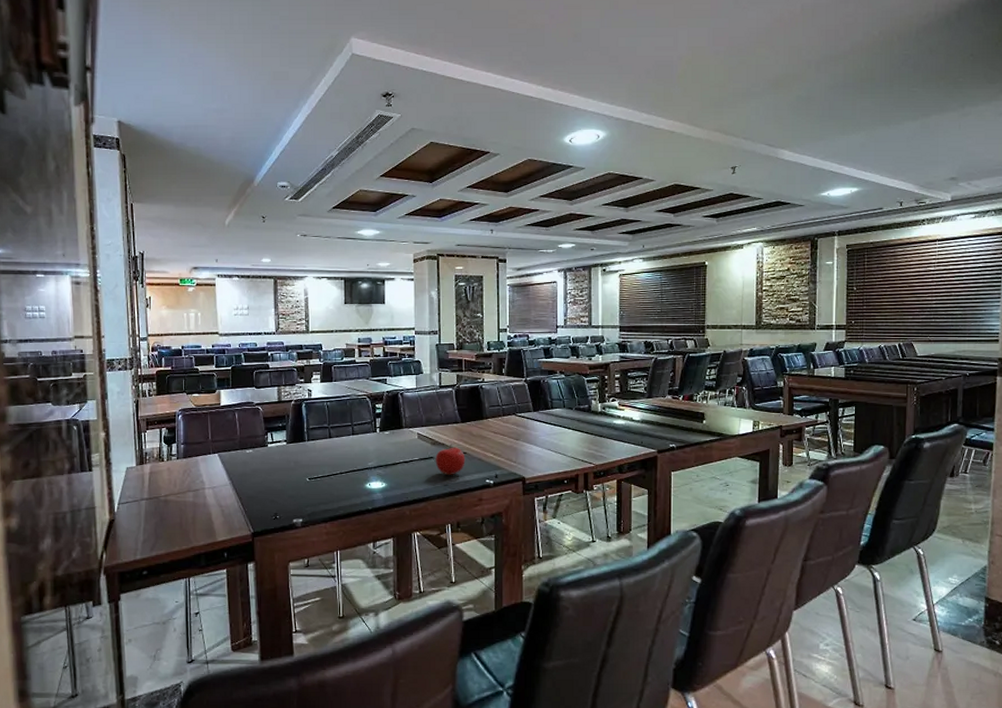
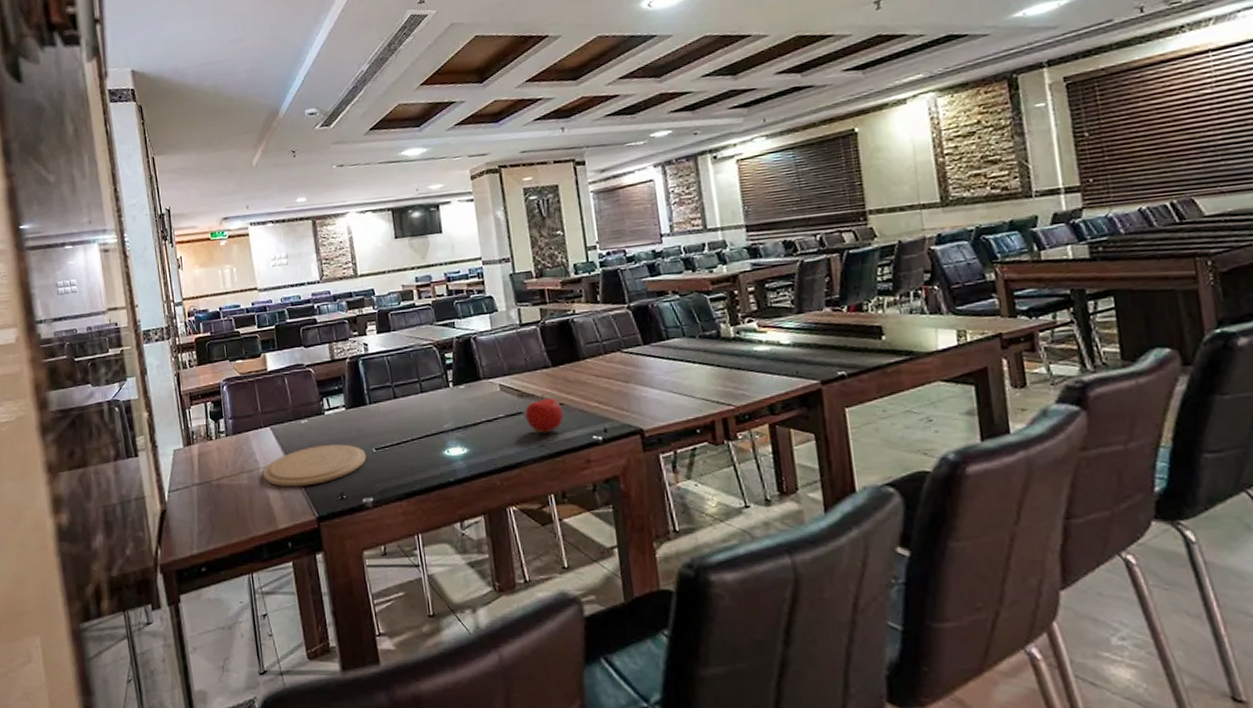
plate: none [208,473,301,506] -> present [263,444,367,487]

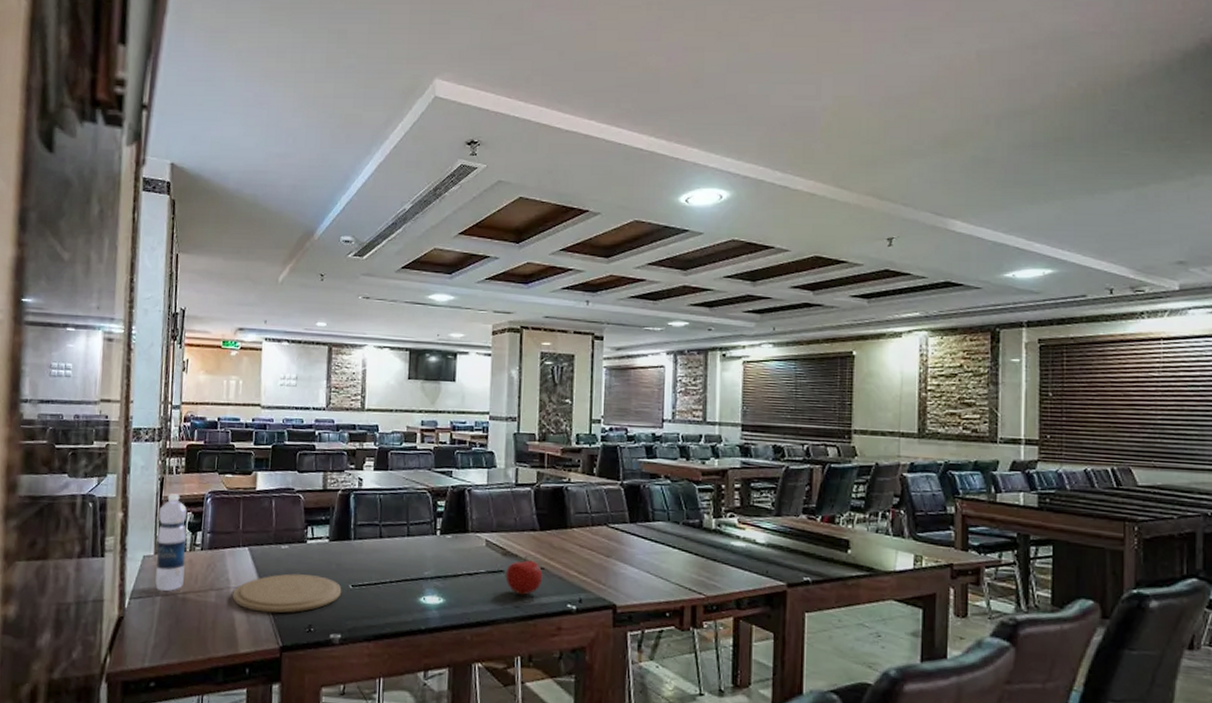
water bottle: none [180,387,216,480] -> present [155,494,187,591]

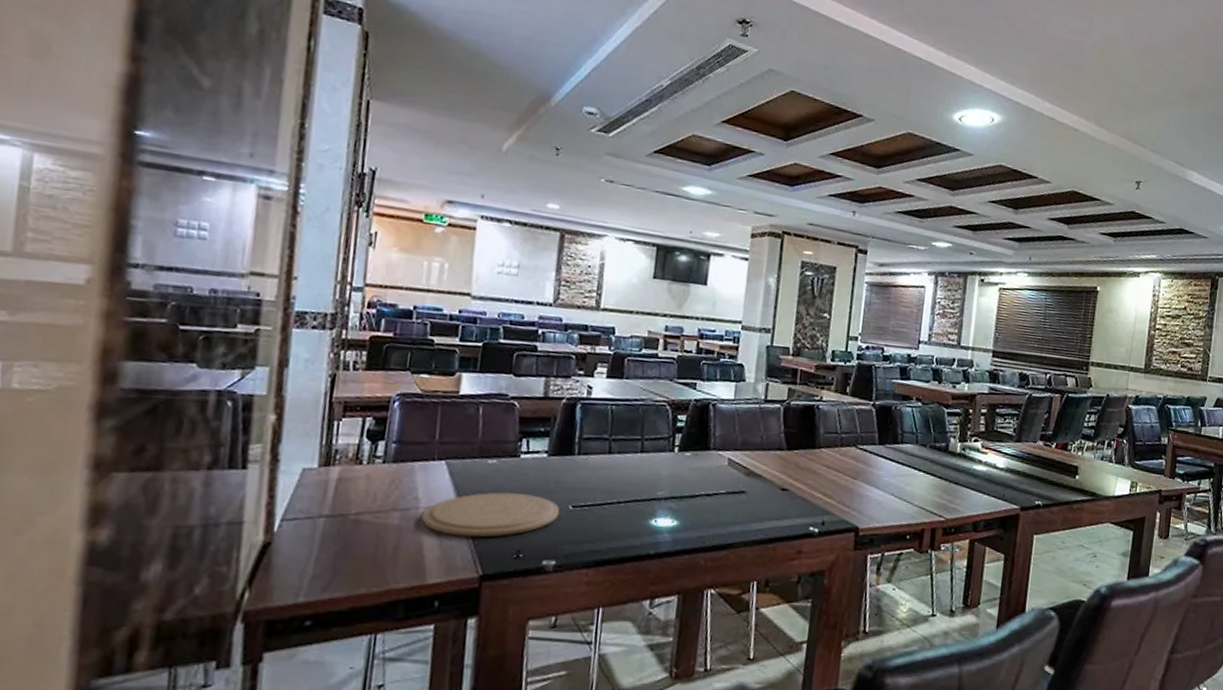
water bottle: present [155,494,187,591] -> none [318,394,366,512]
fruit: present [505,556,543,595] -> none [747,476,787,517]

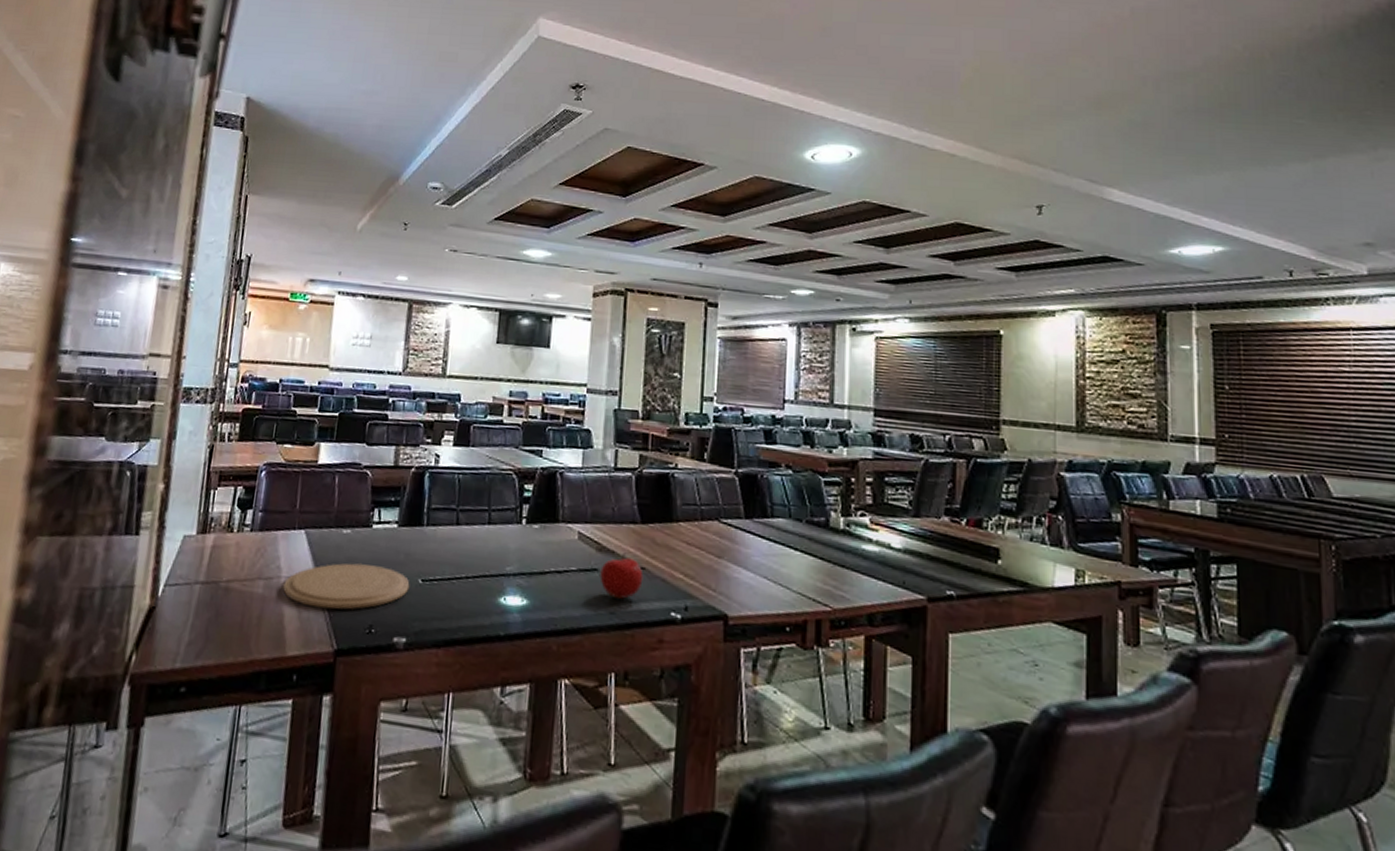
fruit: none [747,476,787,517] -> present [600,552,644,599]

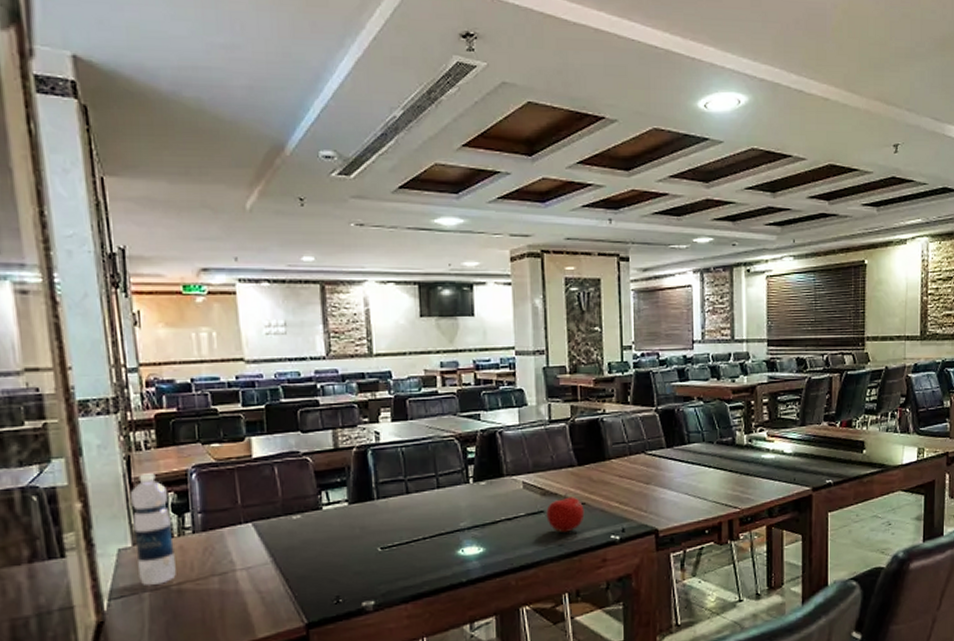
water bottle: none [195,464,238,579] -> present [129,473,176,585]
plate: present [283,563,410,610] -> none [240,543,370,591]

